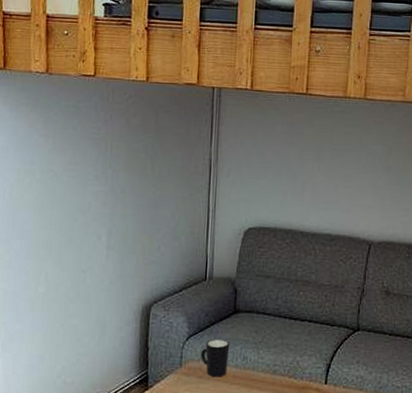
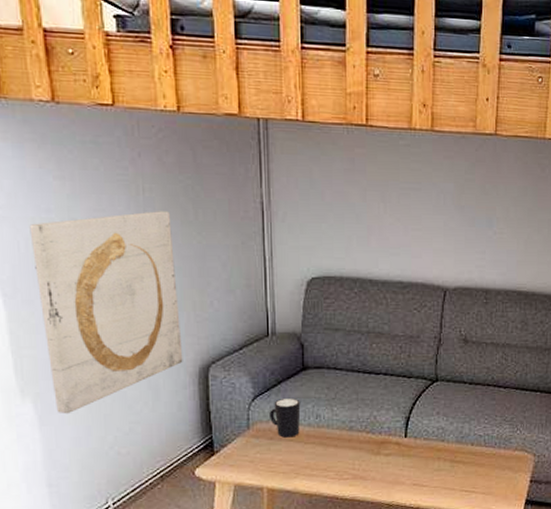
wall art: none [14,165,132,343] -> present [29,211,183,414]

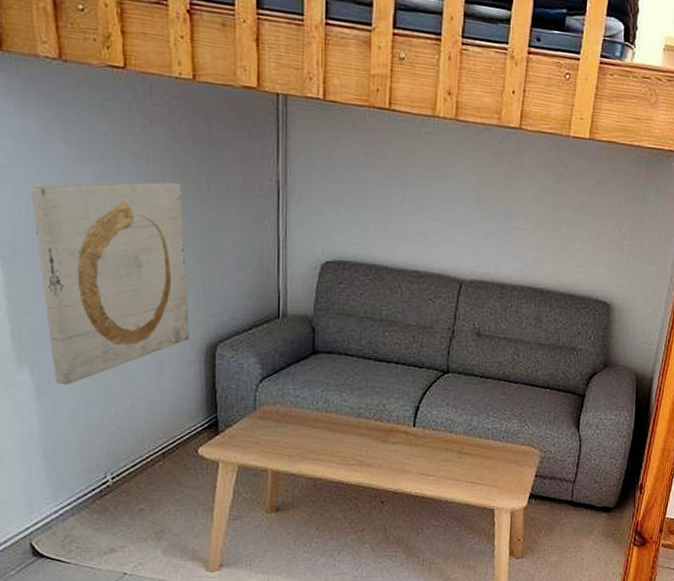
mug: present [270,397,301,438] -> none [277,381,309,421]

